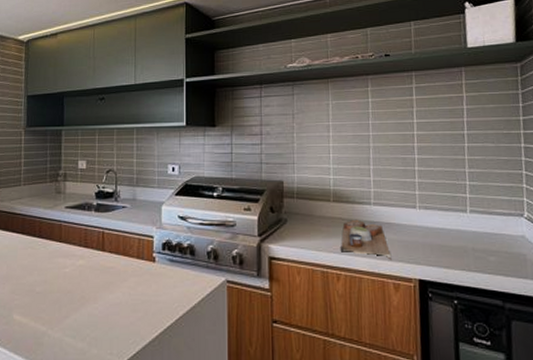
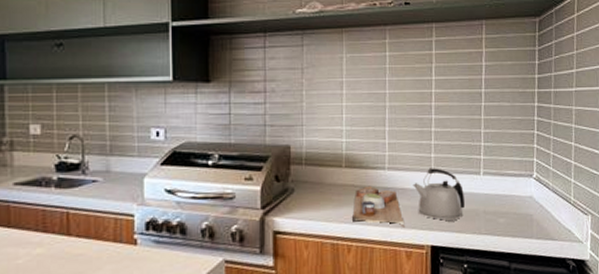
kettle: none [398,204,452,257] -> present [413,168,465,222]

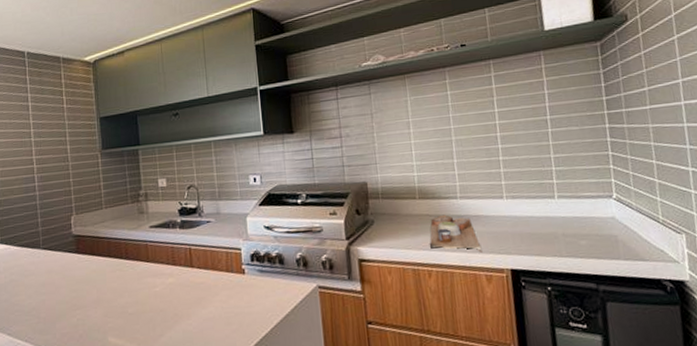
kettle: present [413,168,465,222] -> none [486,194,542,246]

